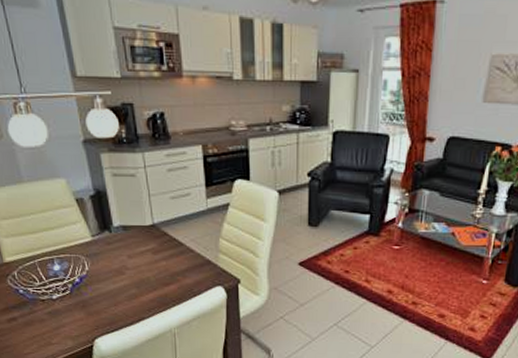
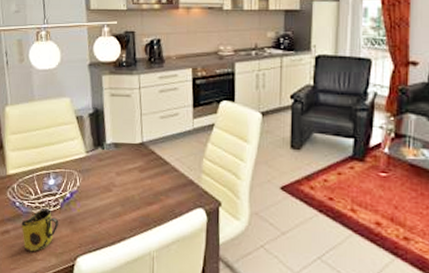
mug: none [28,293,71,337] -> present [21,208,59,252]

